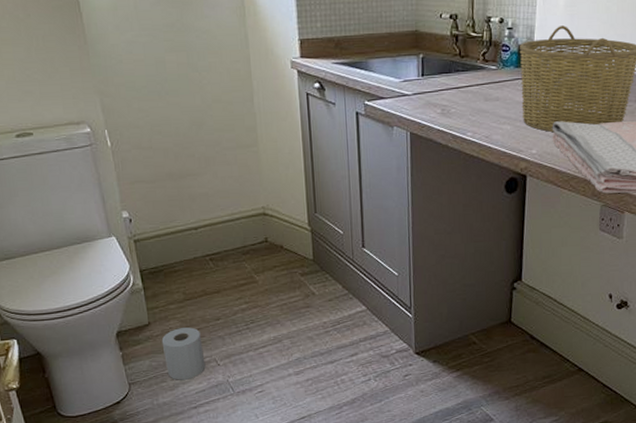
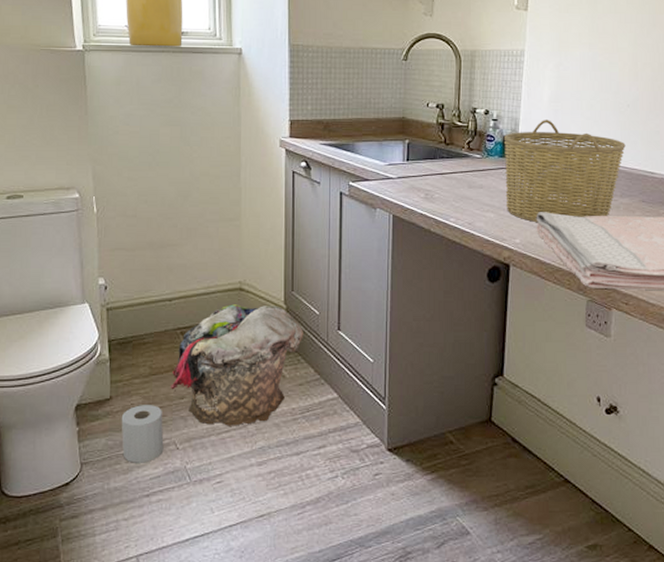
laundry basket: none [204,227,330,342] -> present [169,304,304,426]

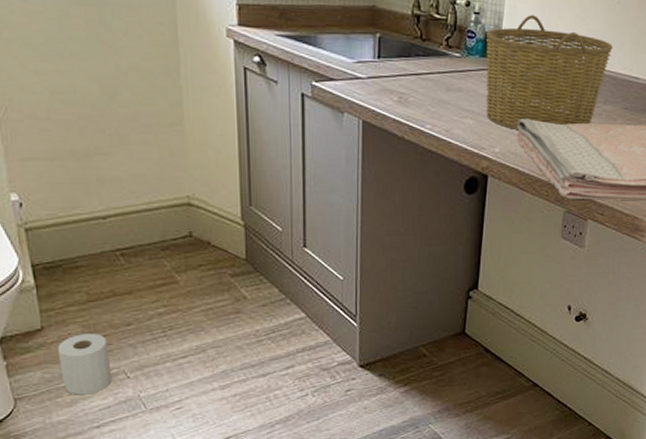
laundry basket: present [169,304,304,426] -> none [112,221,265,352]

